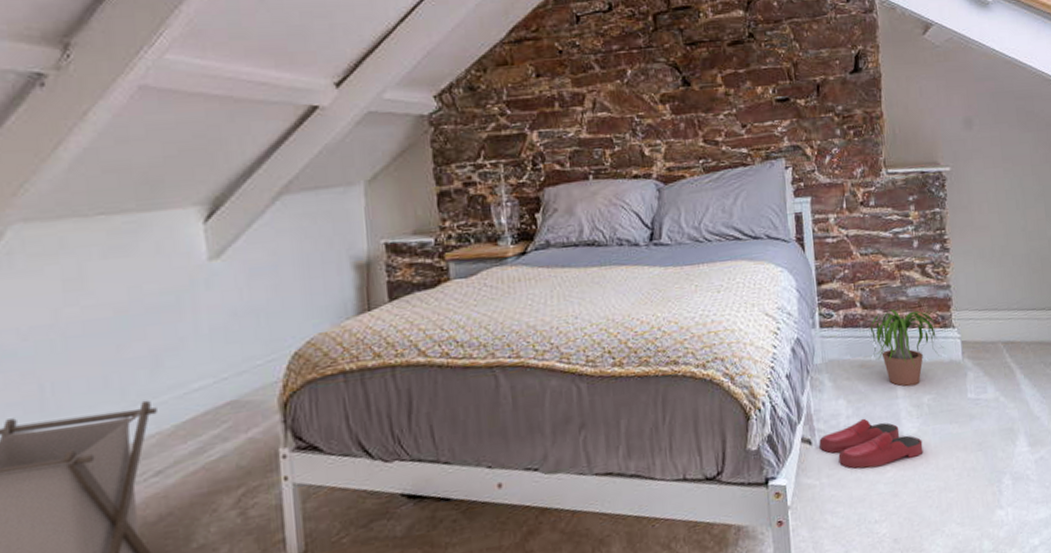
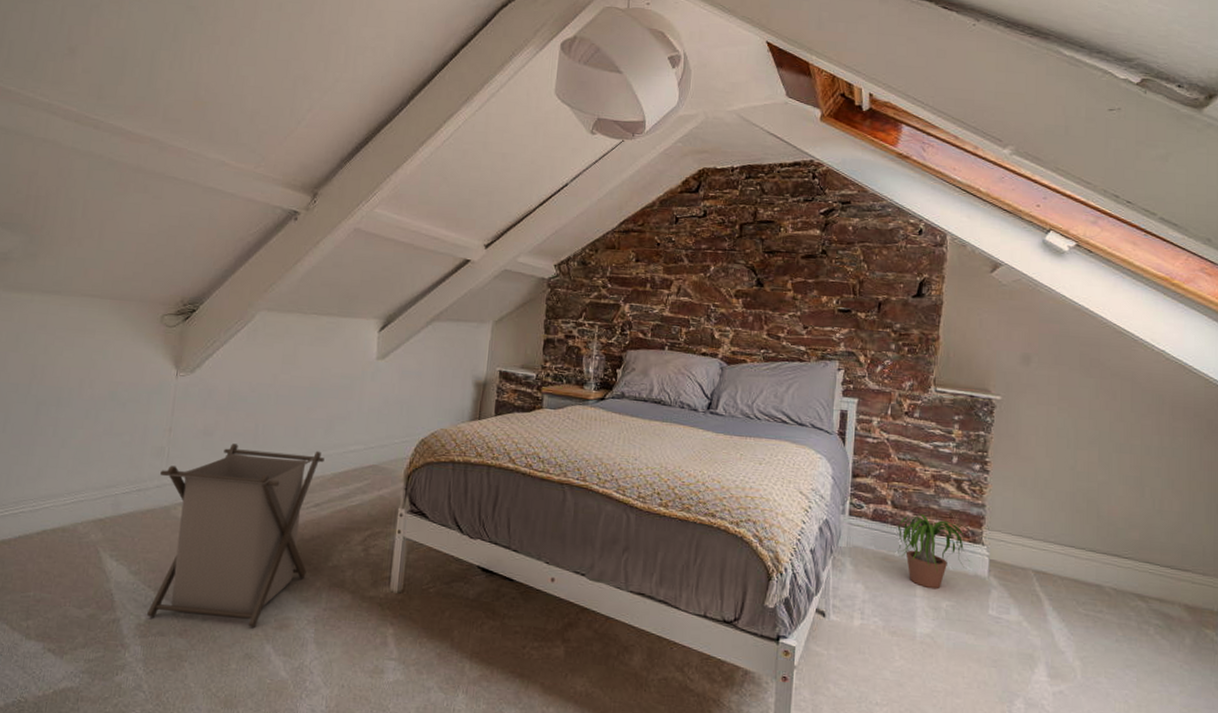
slippers: present [819,418,923,469] -> none [832,606,935,655]

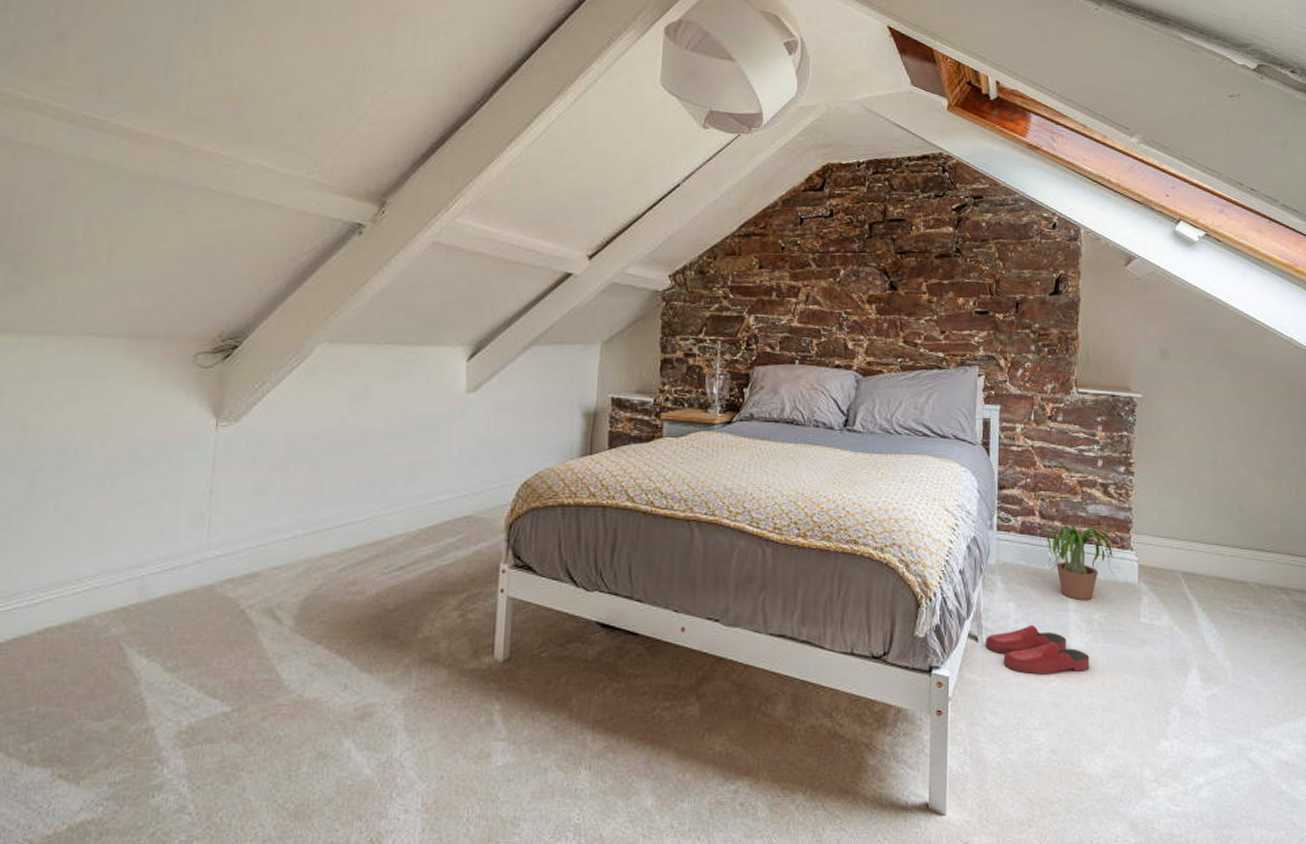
laundry basket: present [147,443,325,628] -> none [190,503,408,721]
slippers: none [832,606,935,655] -> present [985,624,1090,675]

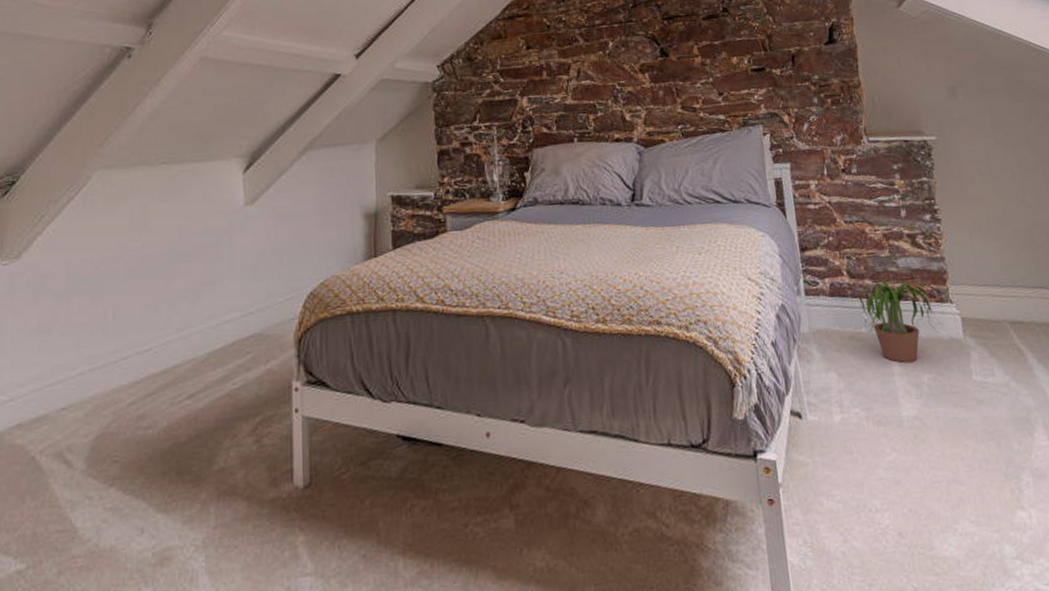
slippers: present [985,624,1090,675] -> none [809,394,927,450]

